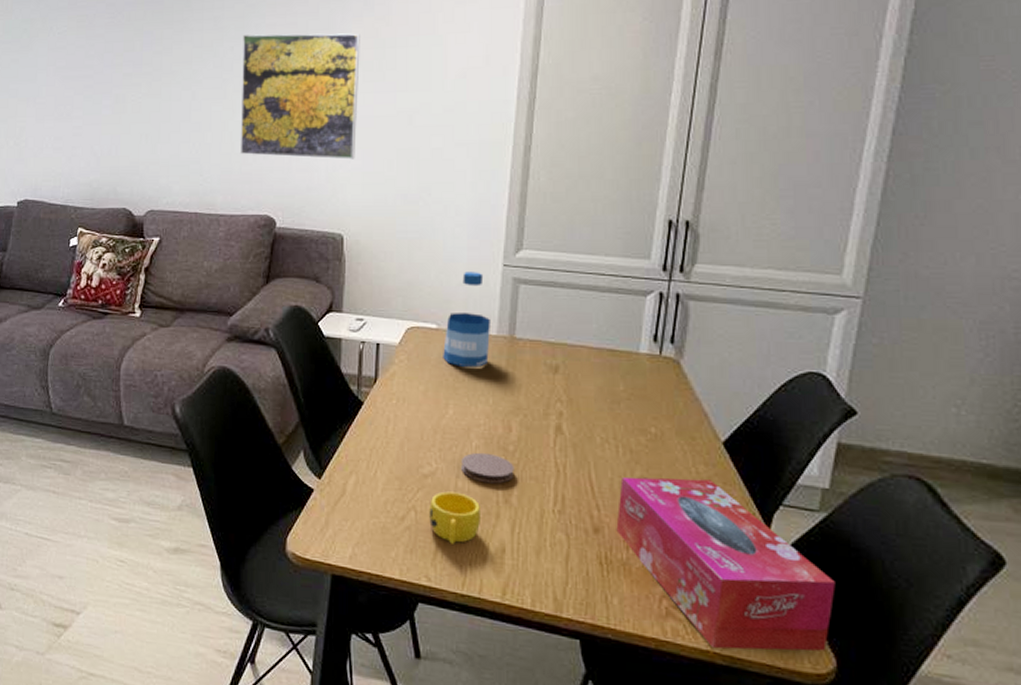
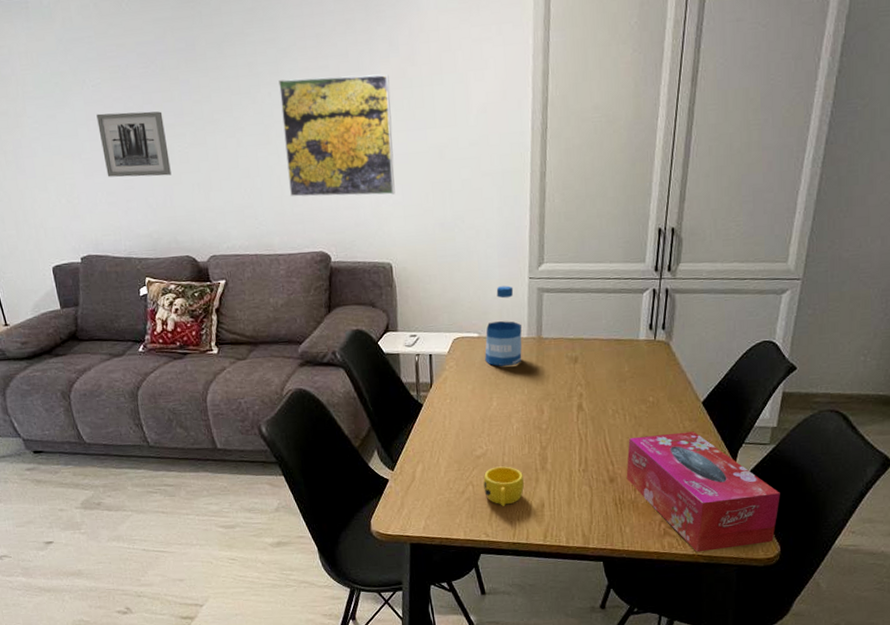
wall art: none [57,60,122,125] -> present [96,111,171,177]
coaster: present [461,452,514,484] -> none [506,432,548,456]

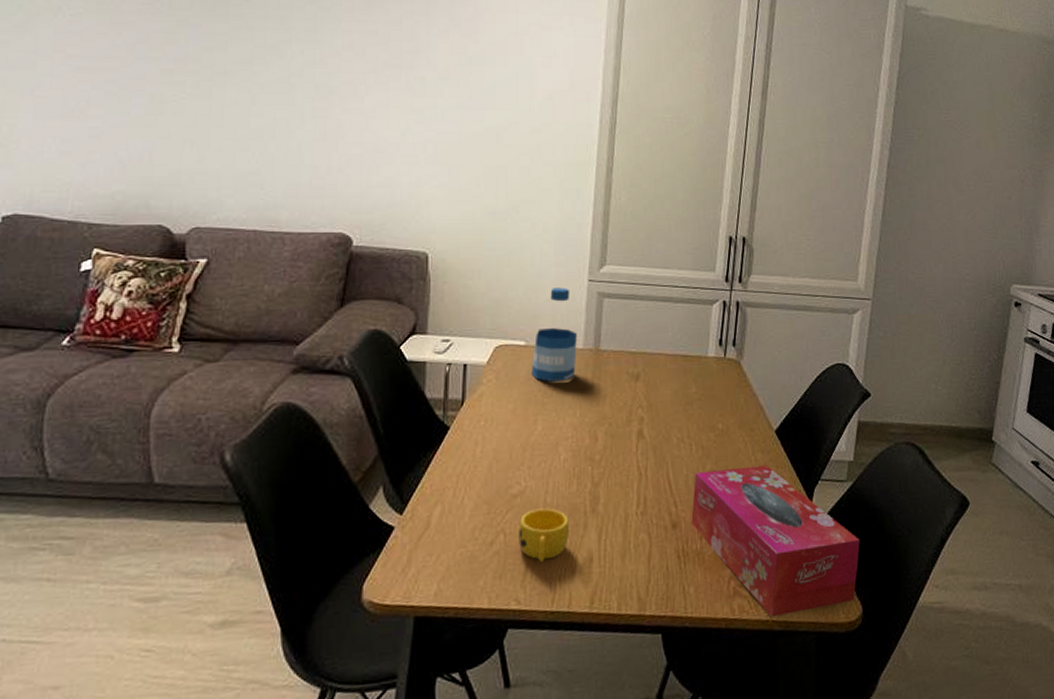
wall art: present [96,111,171,177] -> none [66,46,160,127]
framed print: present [279,74,395,197] -> none [310,39,446,175]

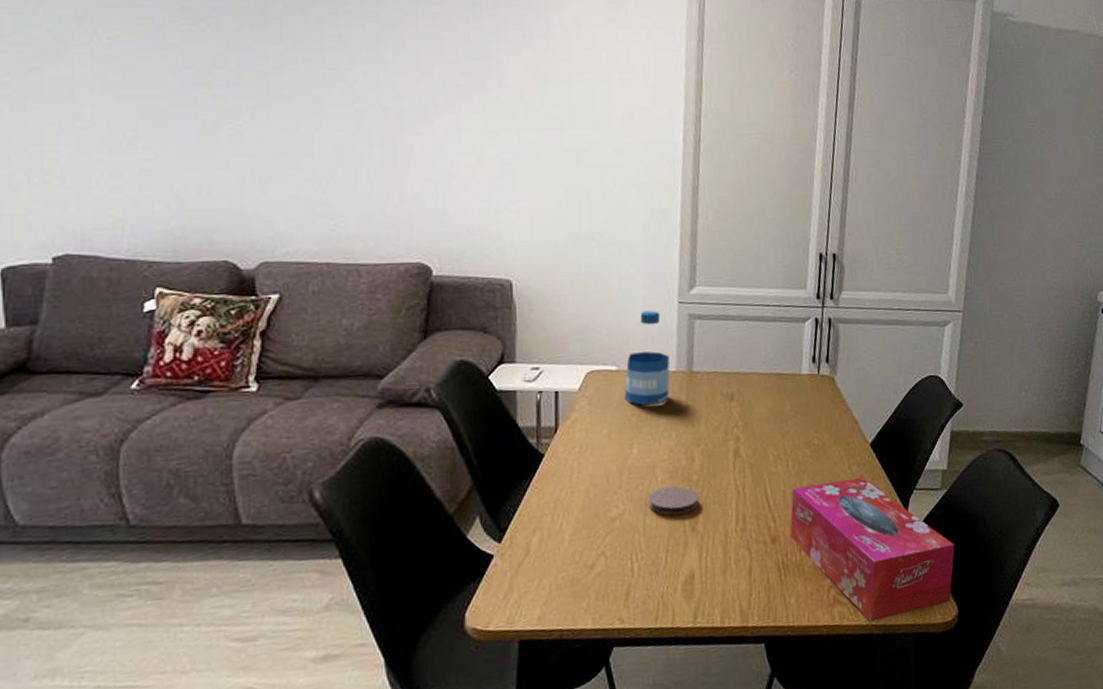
cup: present [519,508,570,562] -> none [619,529,671,582]
coaster: none [550,464,601,495] -> present [648,486,699,516]

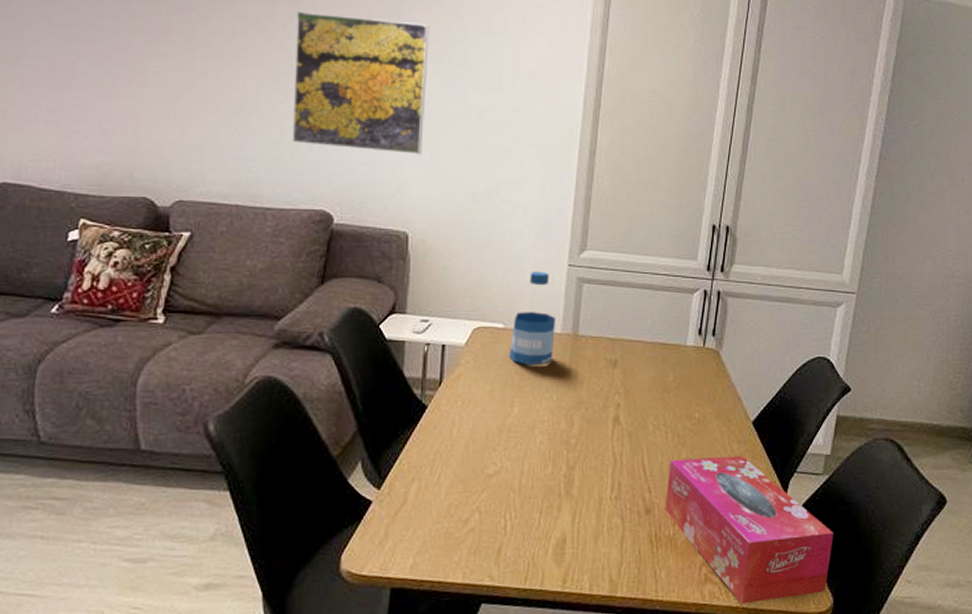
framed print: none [378,59,521,200] -> present [291,12,429,155]
coaster: present [648,486,699,516] -> none [526,447,576,477]

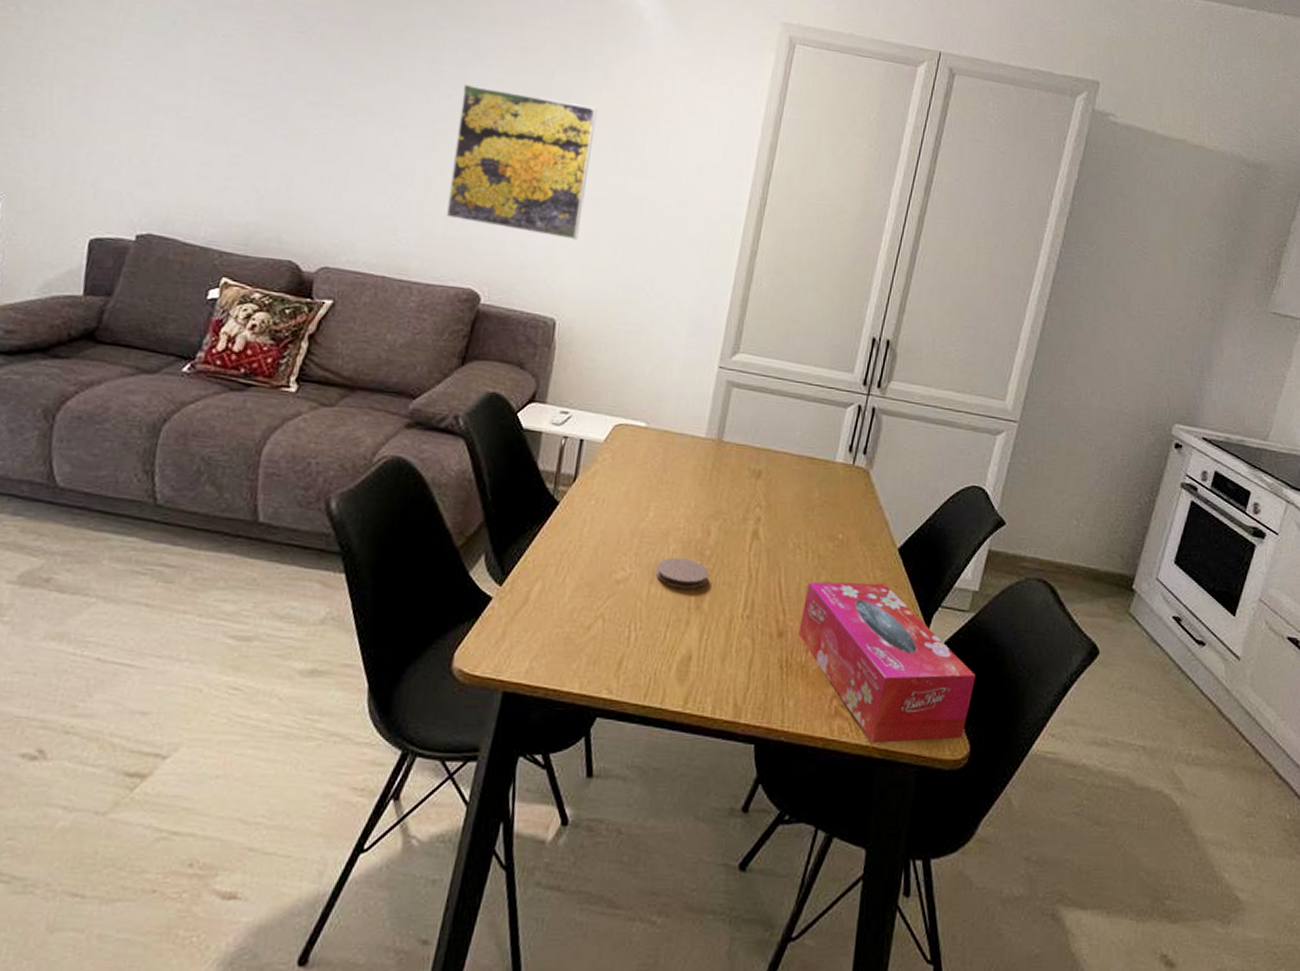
bottle: present [509,271,555,365] -> none [649,370,701,469]
coaster: none [526,447,576,477] -> present [656,557,709,590]

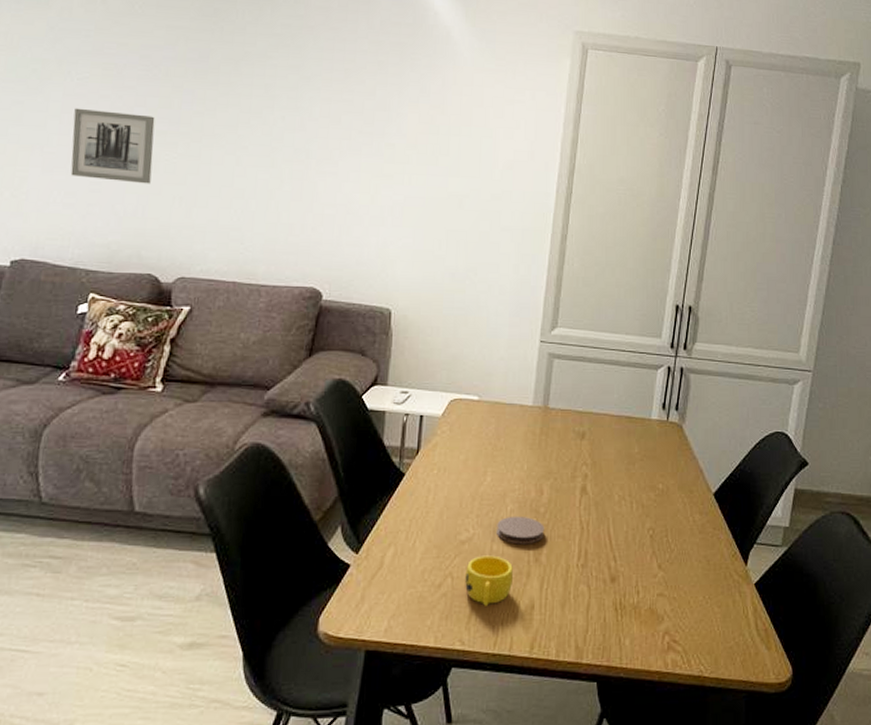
wall art: none [208,68,306,160] -> present [70,108,155,184]
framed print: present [445,85,597,240] -> none [286,106,416,237]
cup: none [617,598,672,653] -> present [465,555,514,606]
tissue box: present [798,581,976,744] -> none [629,526,792,674]

